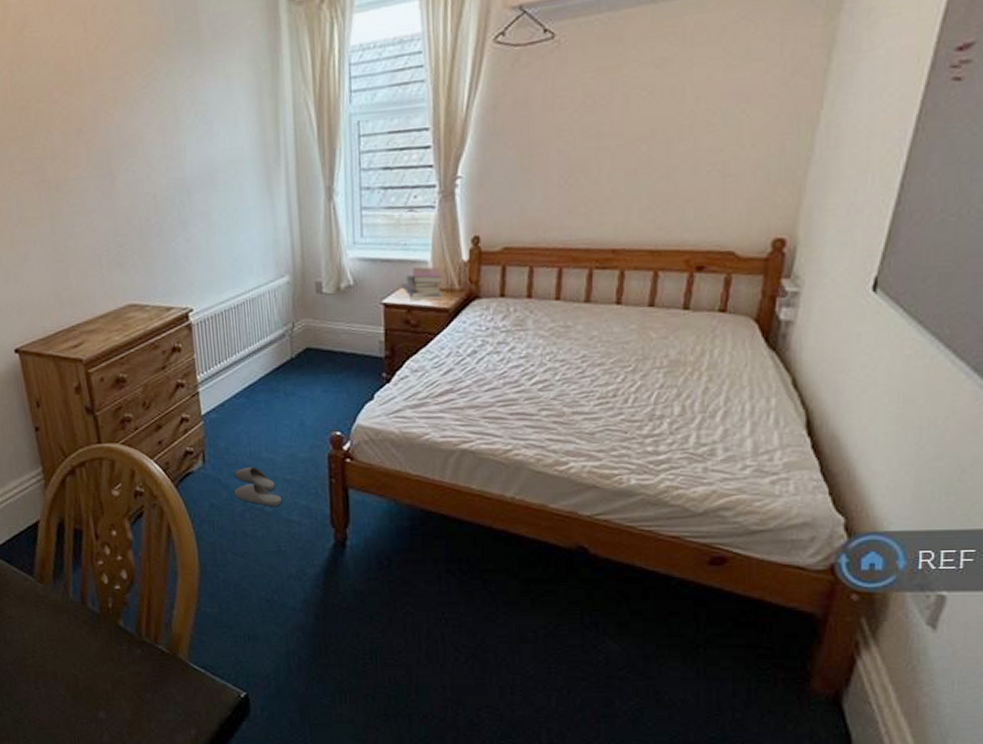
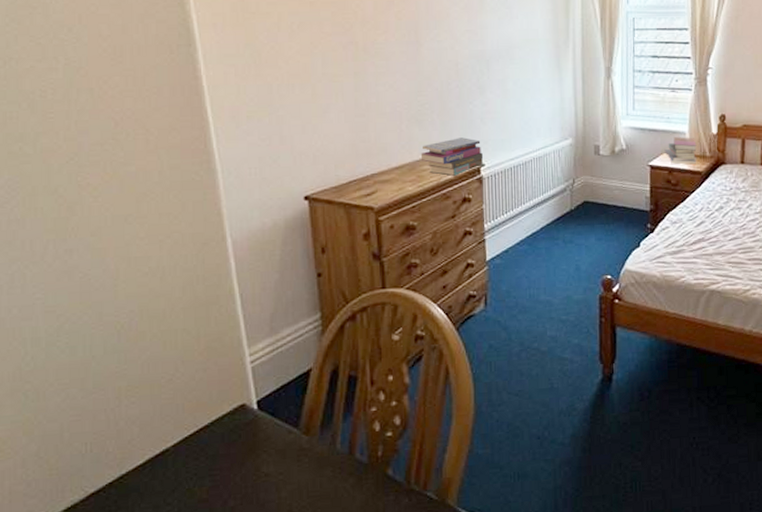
books: none [124,280,191,323] -> present [420,137,483,176]
slippers: present [234,466,282,507] -> none [513,308,556,346]

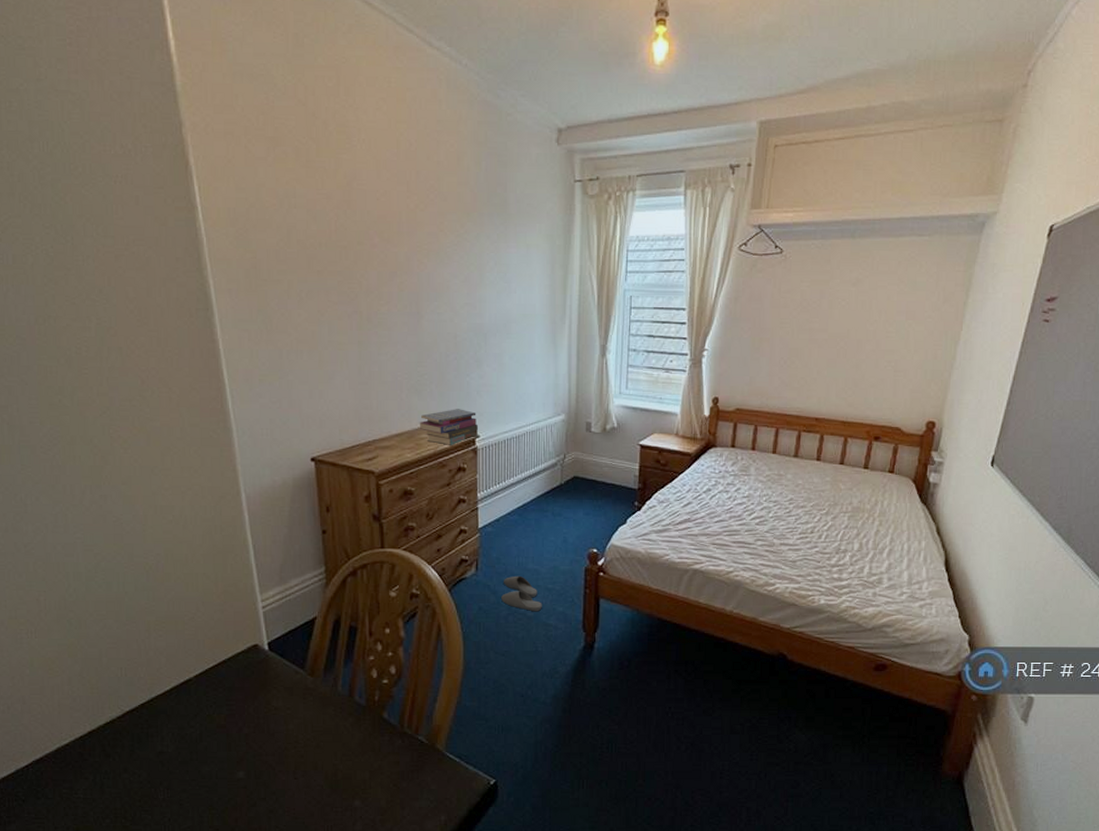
slippers: none [513,308,556,346] -> present [501,575,542,612]
books: present [664,137,697,165] -> none [655,418,688,446]

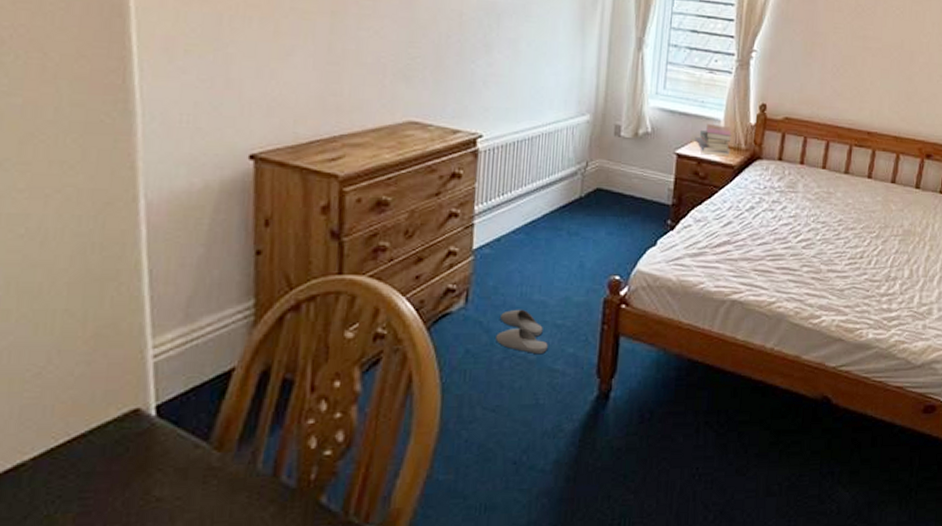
books: present [419,409,478,445] -> none [404,101,481,146]
books: none [655,418,688,446] -> present [695,124,732,157]

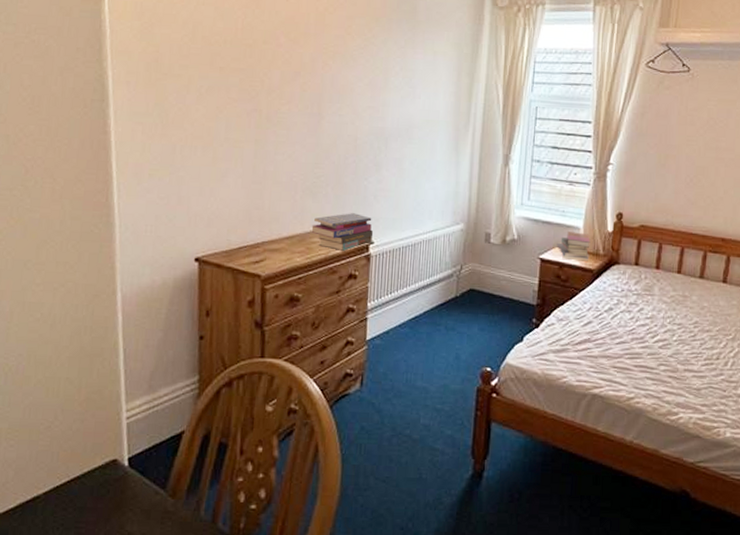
books: none [404,101,481,146] -> present [311,213,373,251]
slippers: present [496,309,548,355] -> none [386,393,429,435]

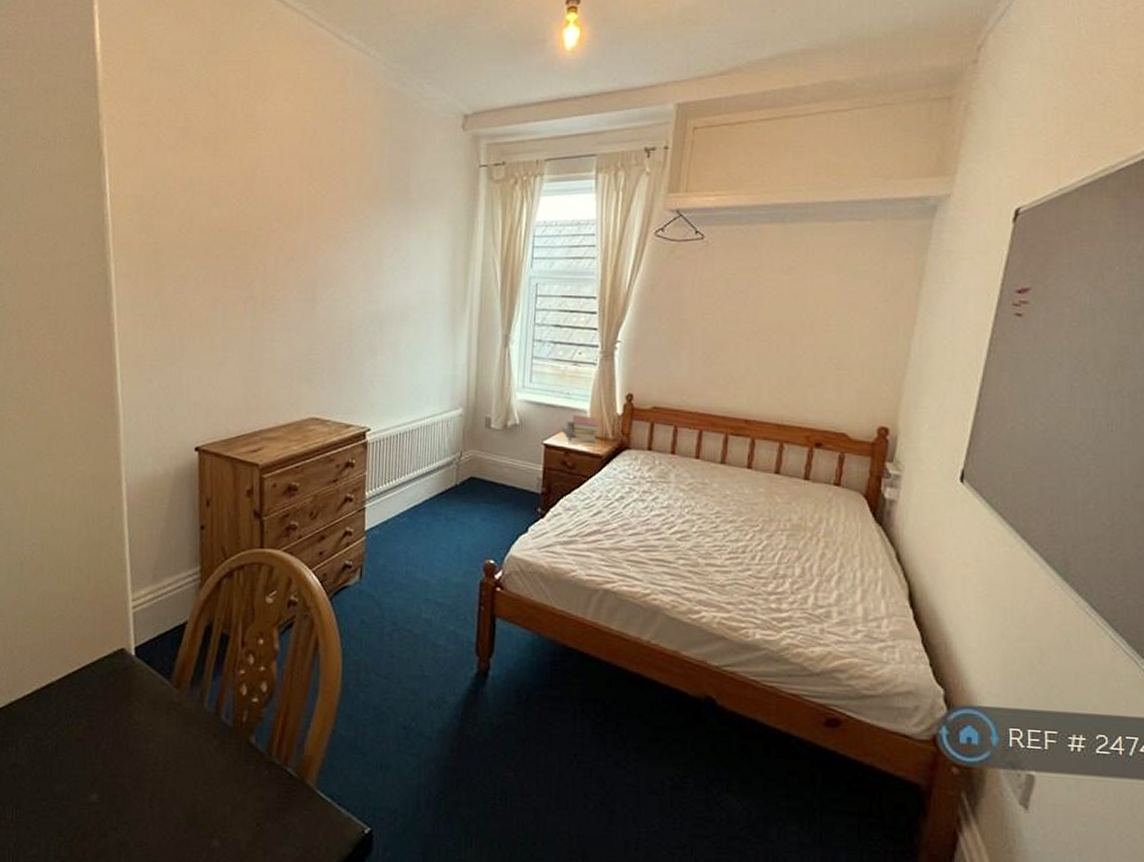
books: present [311,213,373,251] -> none [307,399,369,438]

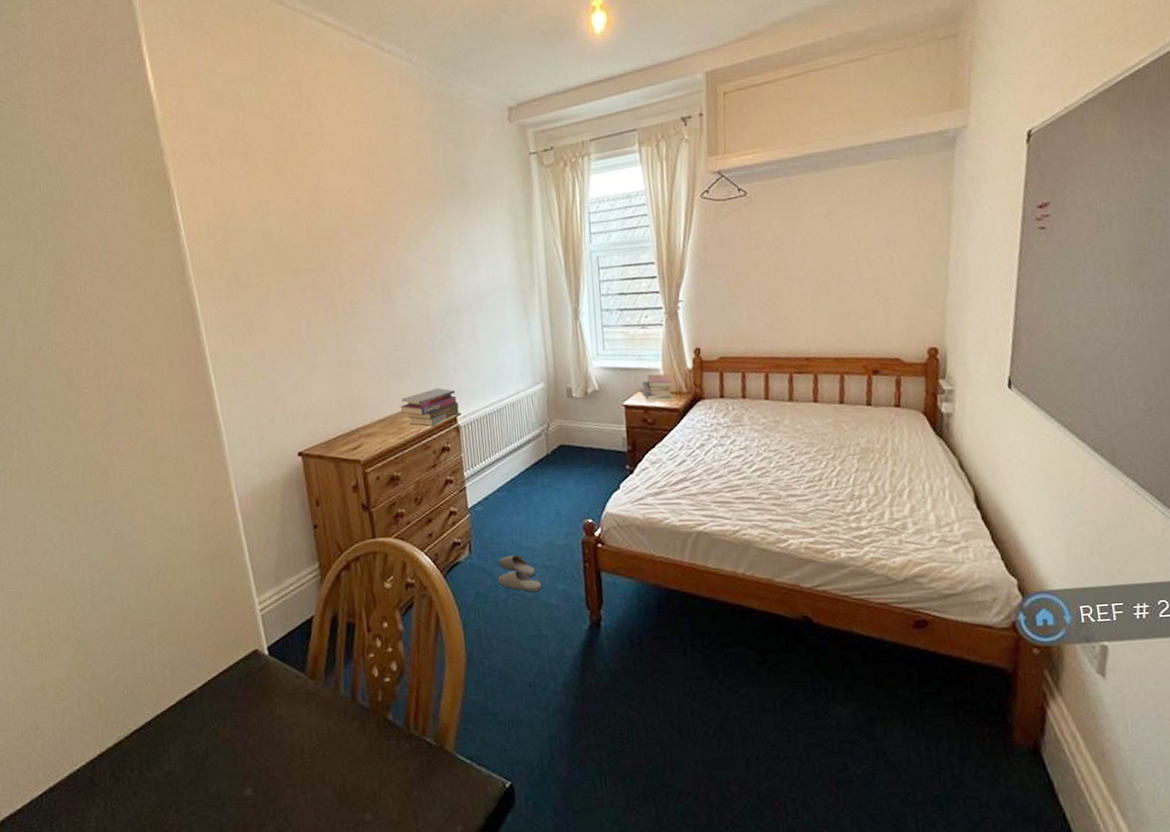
books: none [307,399,369,438] -> present [400,388,459,426]
slippers: none [386,586,431,630] -> present [498,554,542,593]

